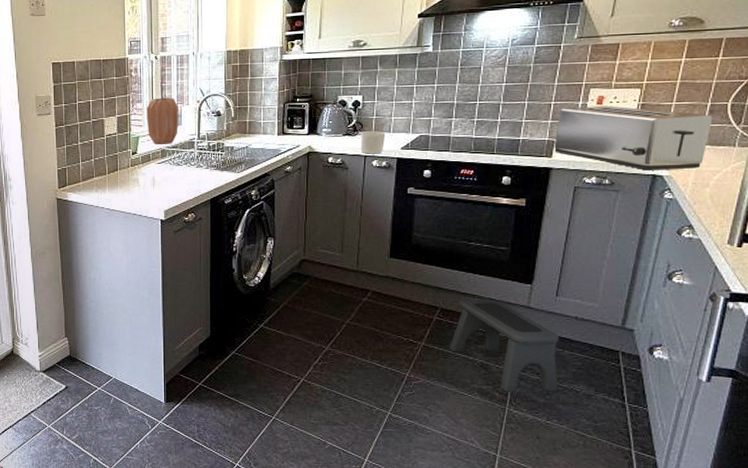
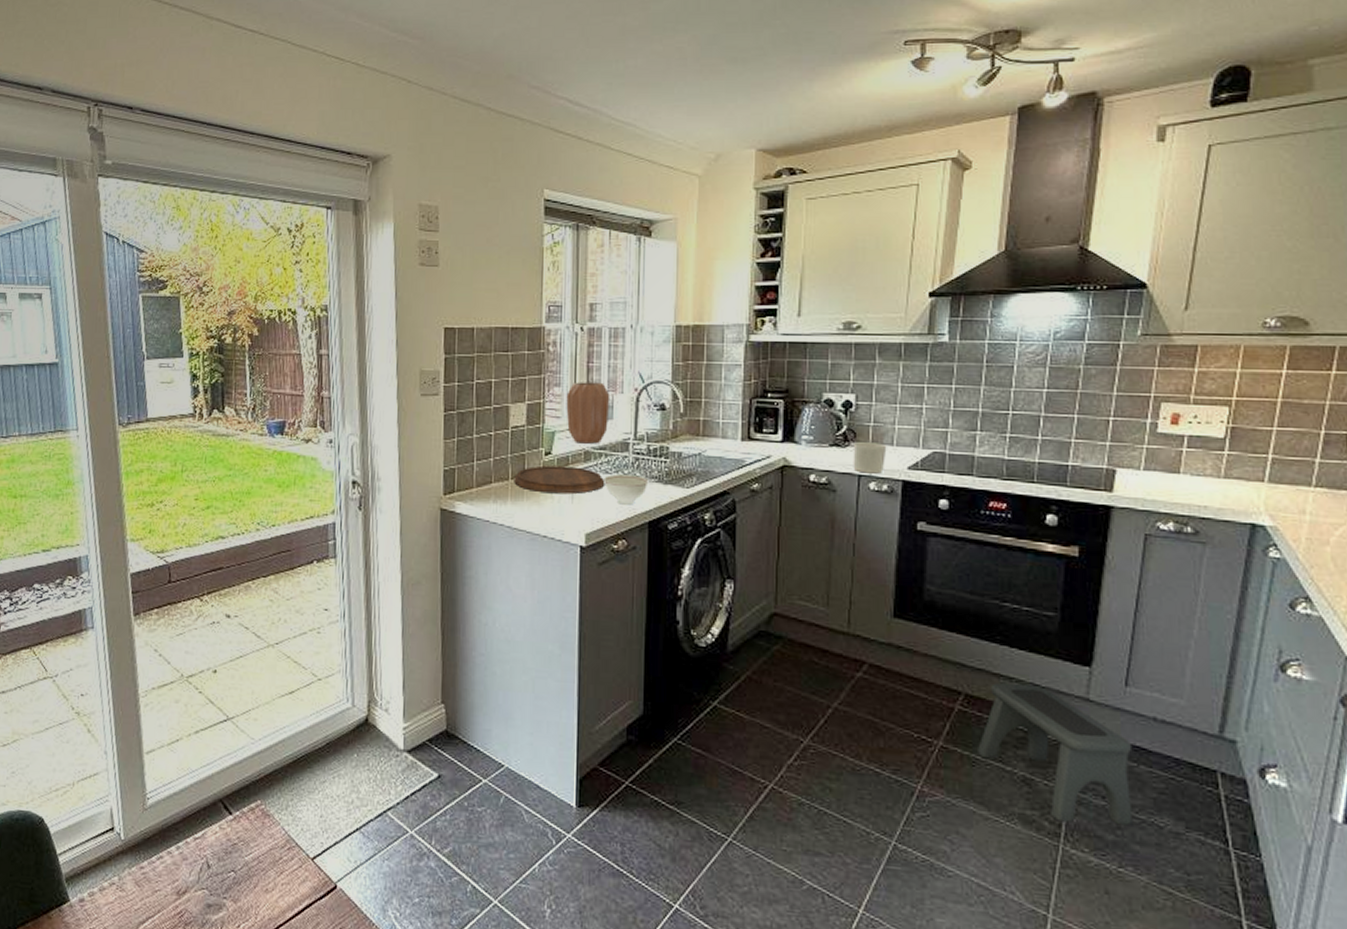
cutting board: none [110,162,178,183] -> present [514,465,605,494]
bowl: none [176,165,210,189] -> present [604,474,649,507]
toaster: present [554,105,713,171] -> none [1115,425,1329,519]

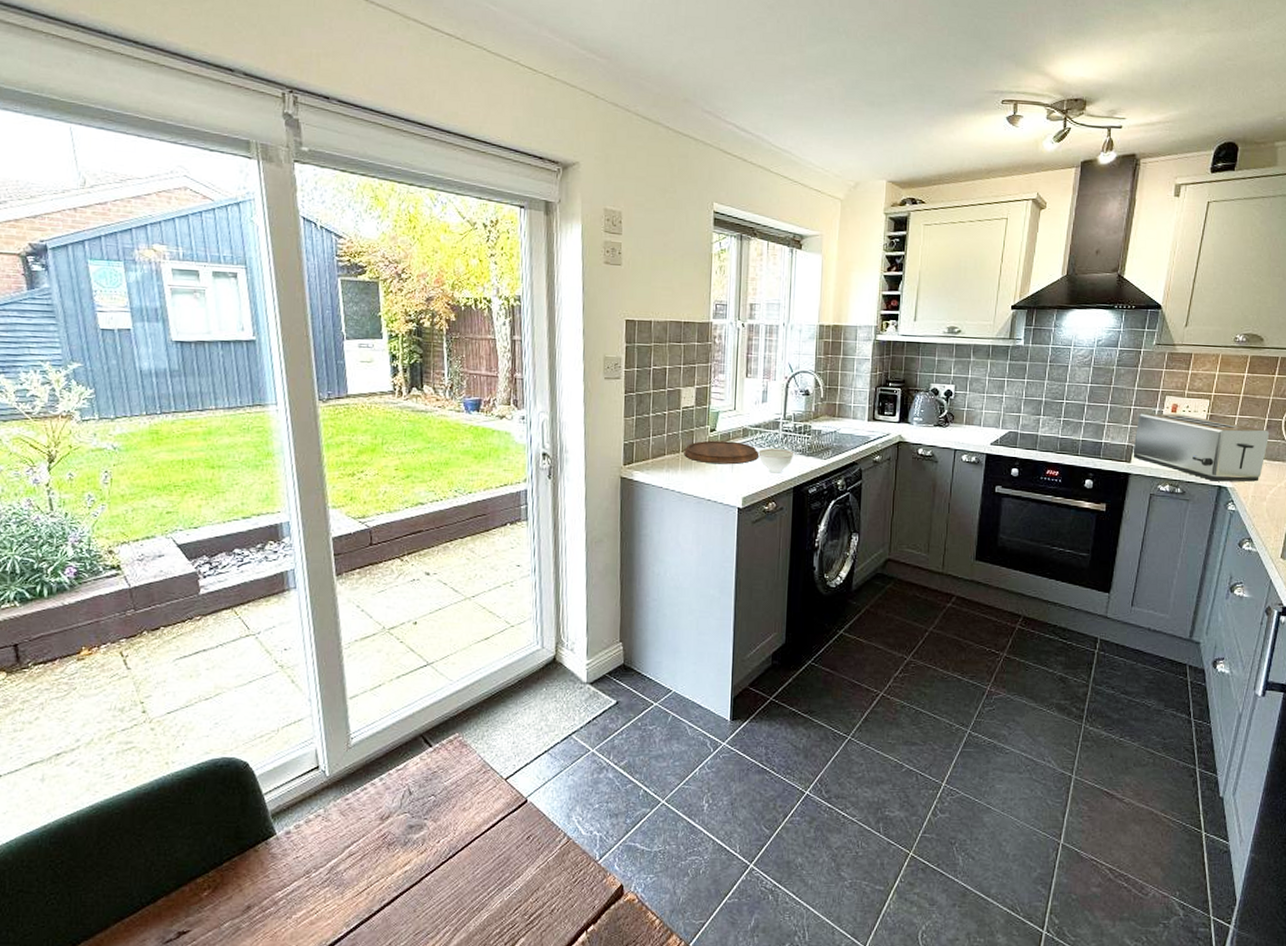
vase: present [566,382,610,444] -> none [728,370,765,423]
mug: present [853,442,887,474] -> none [951,423,976,448]
step stool: present [978,683,1133,826] -> none [1030,607,1134,708]
toaster: none [1115,425,1329,519] -> present [1133,413,1270,482]

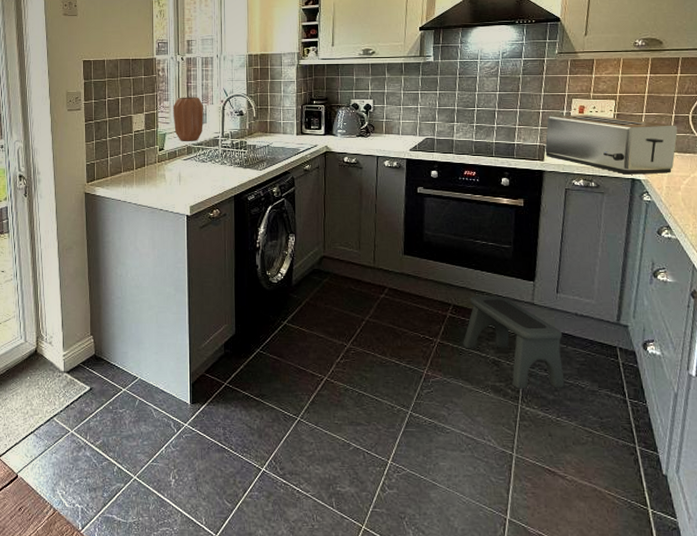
cutting board: present [684,440,760,465] -> none [137,158,203,178]
vase: none [728,370,765,423] -> present [173,97,204,141]
bowl: present [758,448,795,475] -> none [202,163,233,185]
step stool: none [1030,607,1134,708] -> present [463,295,565,389]

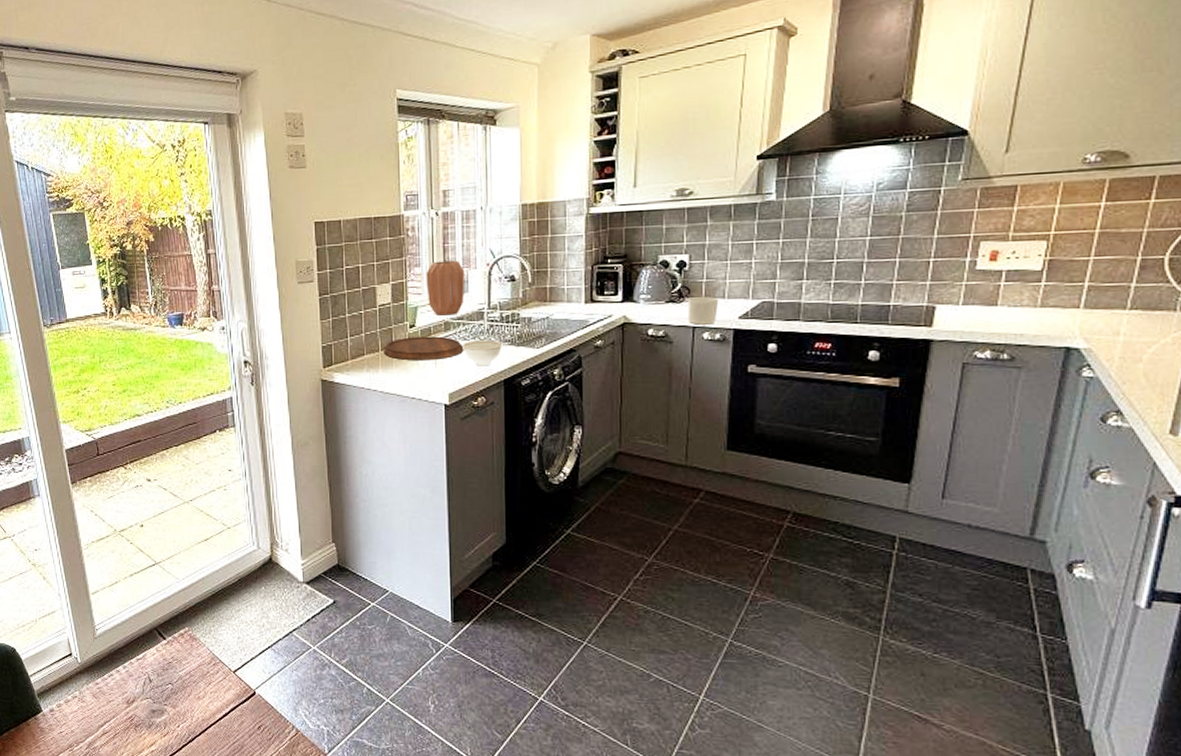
cutting board: none [137,158,203,178] -> present [383,336,464,361]
bowl: none [202,163,233,185] -> present [463,340,503,368]
mug: none [372,133,395,155] -> present [687,297,719,325]
step stool: present [463,295,565,389] -> none [805,501,948,618]
toaster: present [545,115,678,175] -> none [935,262,1145,342]

